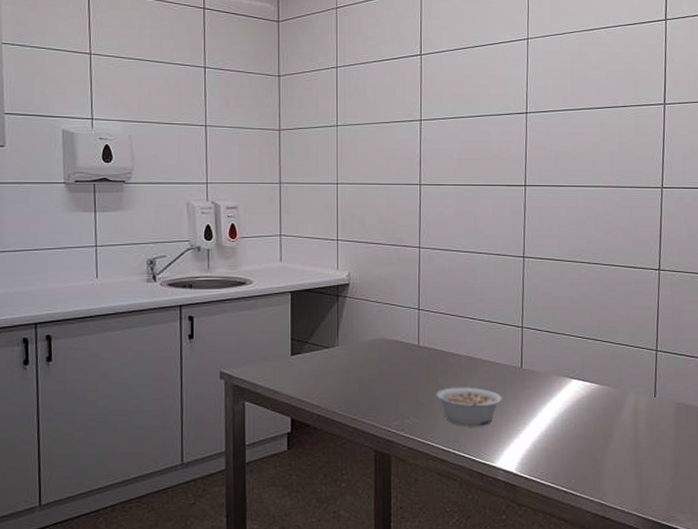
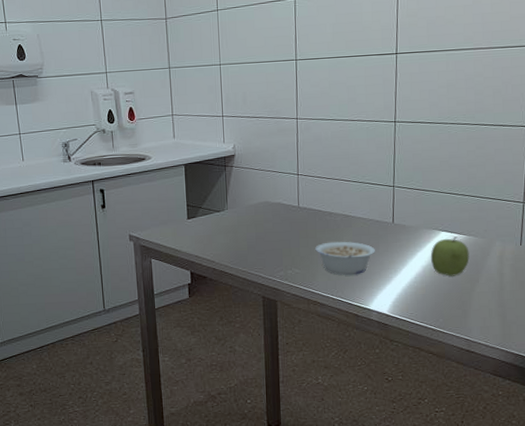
fruit: none [561,385,603,430] -> present [430,237,469,276]

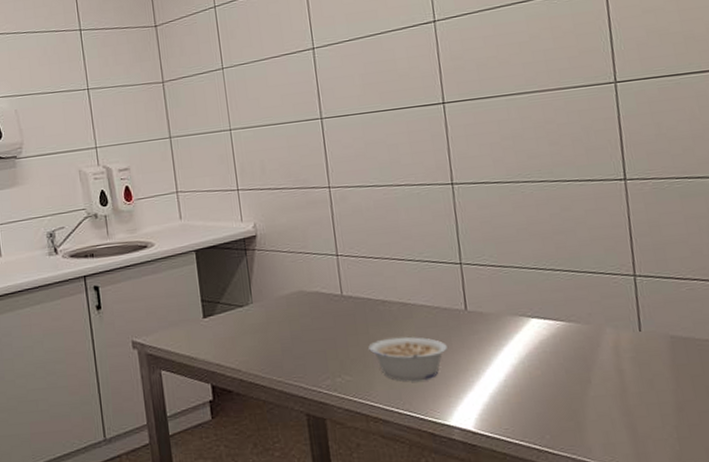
fruit: present [430,237,469,276] -> none [520,324,574,377]

